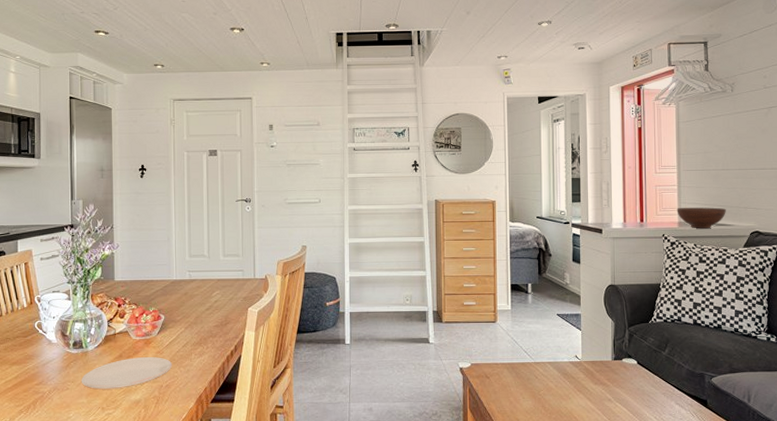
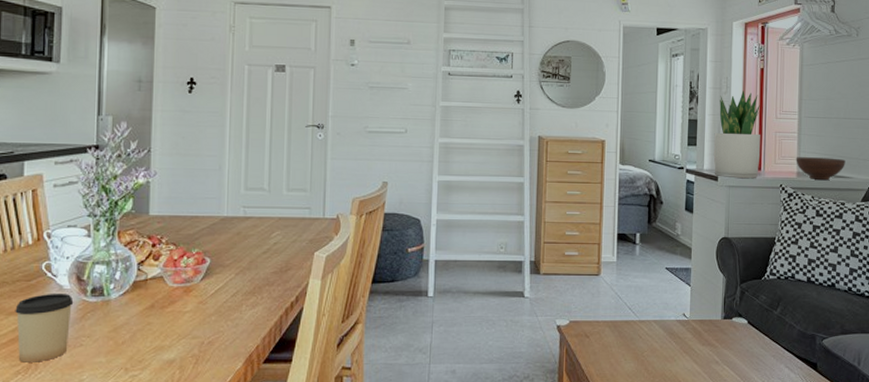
cup: none [16,346,60,403] -> present [15,293,74,363]
plate: present [81,357,173,390] -> none [99,308,218,347]
planter: none [597,149,642,231] -> present [713,91,761,179]

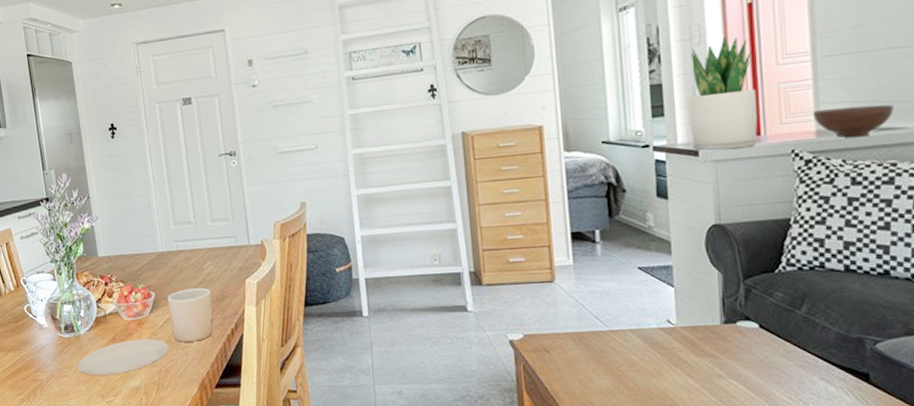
cup: present [15,293,74,363] -> none [11,331,55,392]
plate: none [99,308,218,347] -> present [77,339,170,376]
mug: none [223,256,275,313] -> present [167,287,214,342]

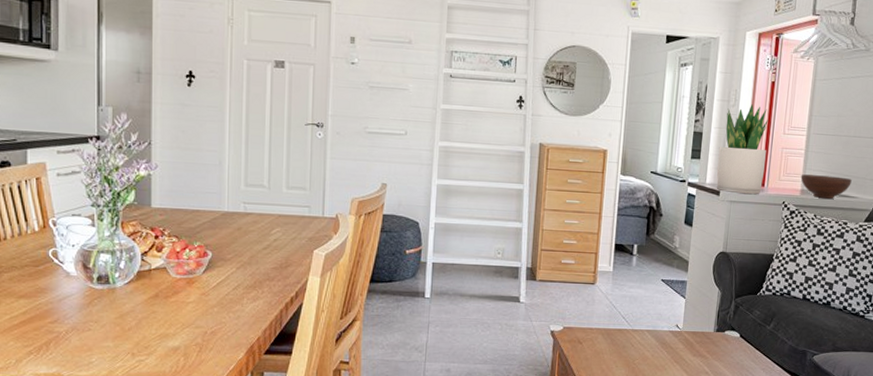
plate: present [77,339,170,376] -> none [106,298,220,334]
mug: present [167,287,214,342] -> none [225,252,276,306]

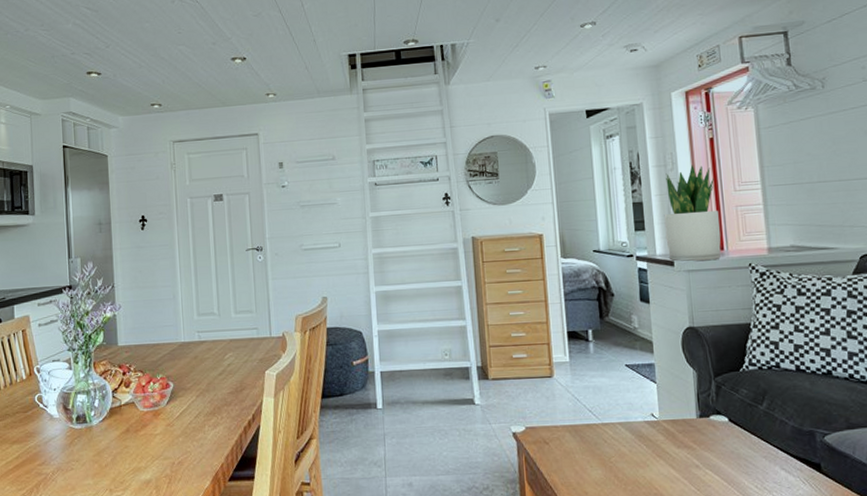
bowl: present [800,174,852,199] -> none [764,228,827,254]

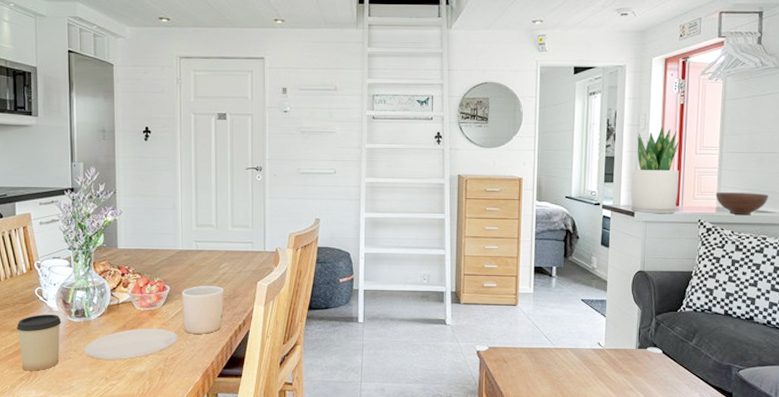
cup: none [17,421,63,487] -> present [16,314,62,371]
plate: none [86,430,185,469] -> present [83,328,178,360]
mug: none [185,378,231,434] -> present [181,285,225,334]
bowl: none [764,228,827,254] -> present [715,192,769,215]

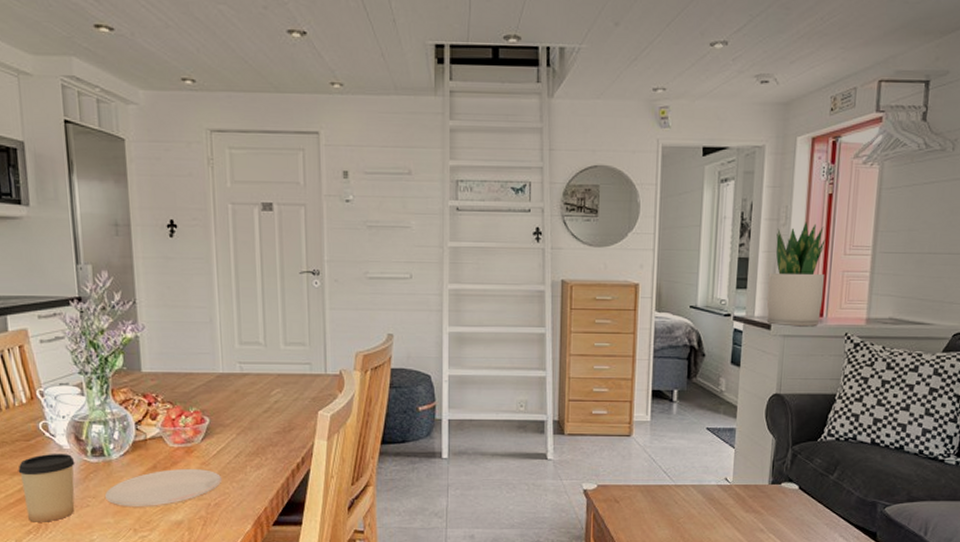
mug: present [181,285,225,334] -> none [224,416,278,475]
bowl: present [715,192,769,215] -> none [866,300,927,327]

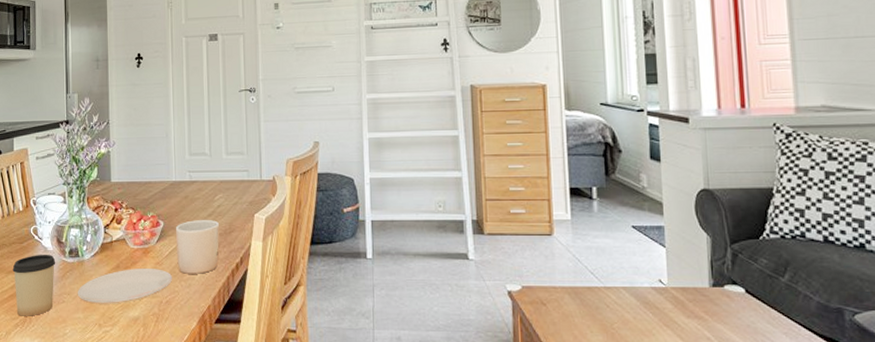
mug: none [224,416,278,475] -> present [175,219,220,274]
planter: present [766,222,826,327] -> none [679,15,743,119]

